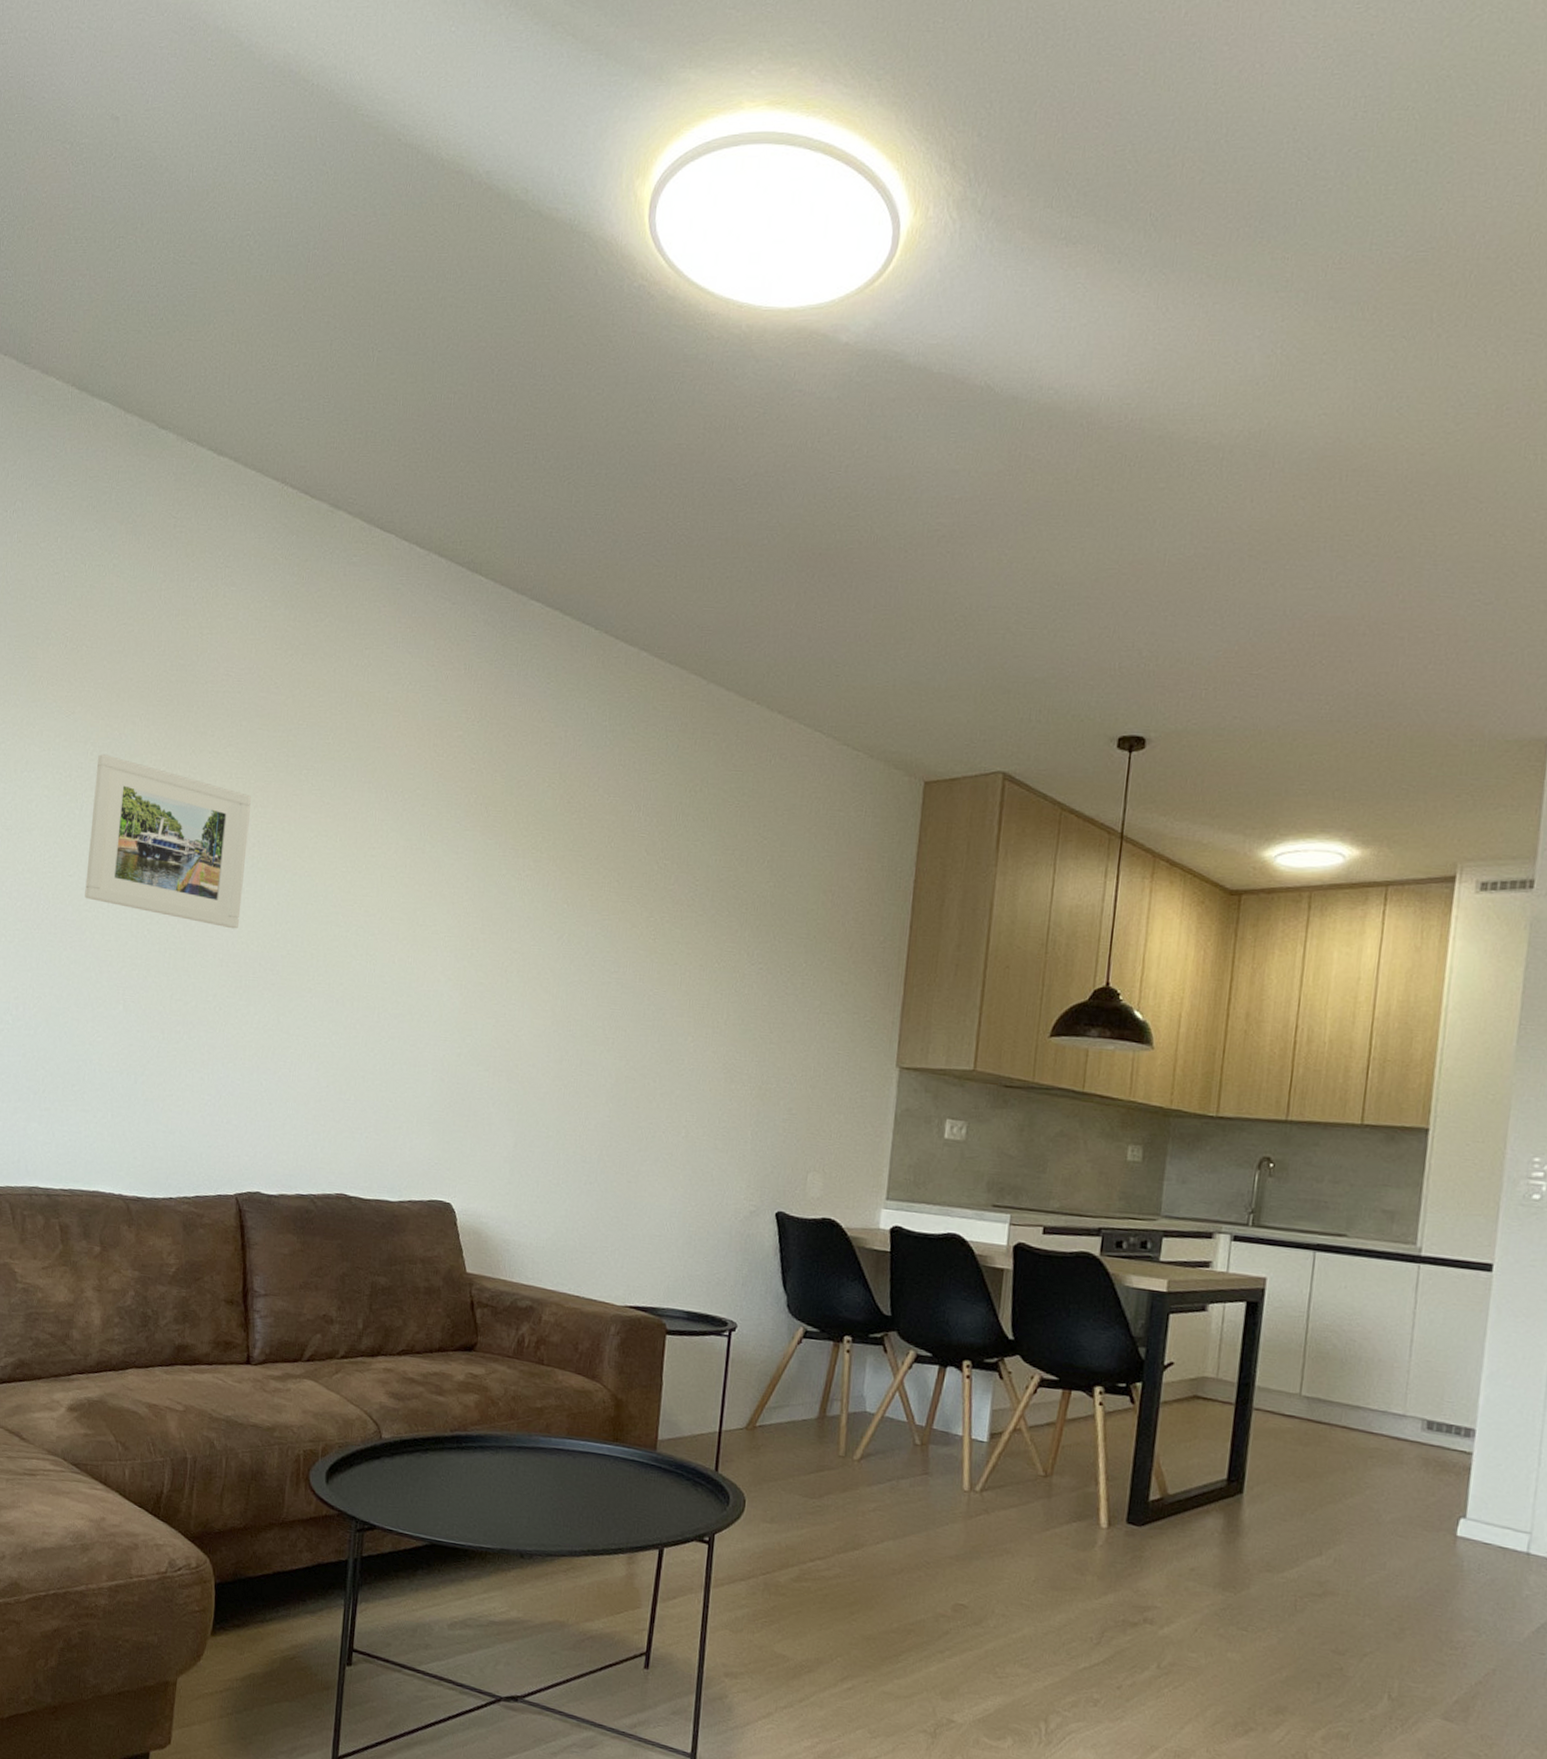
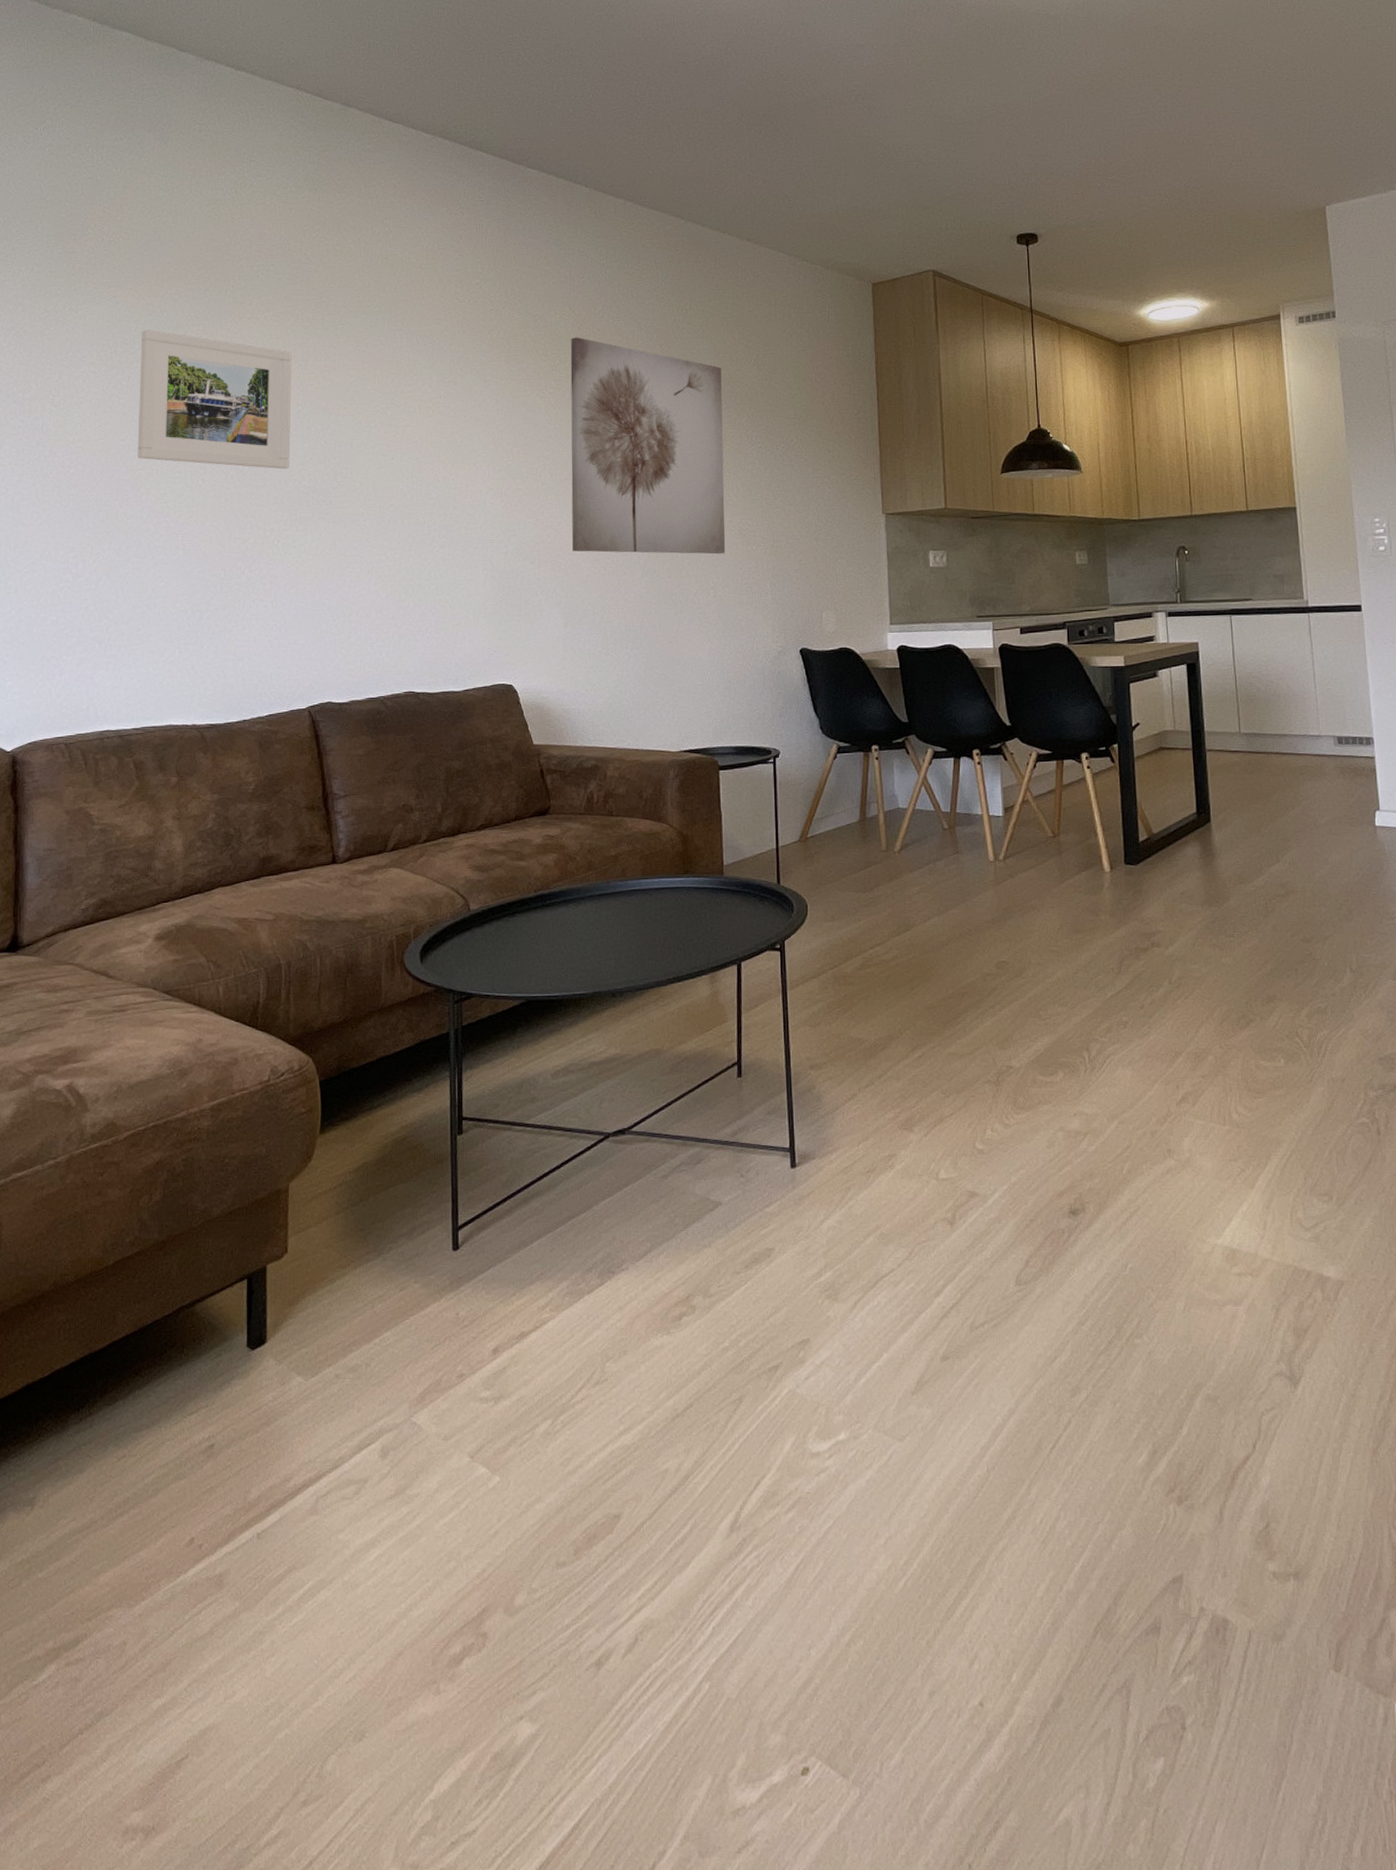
wall art: none [532,811,727,1089] -> present [570,337,726,554]

